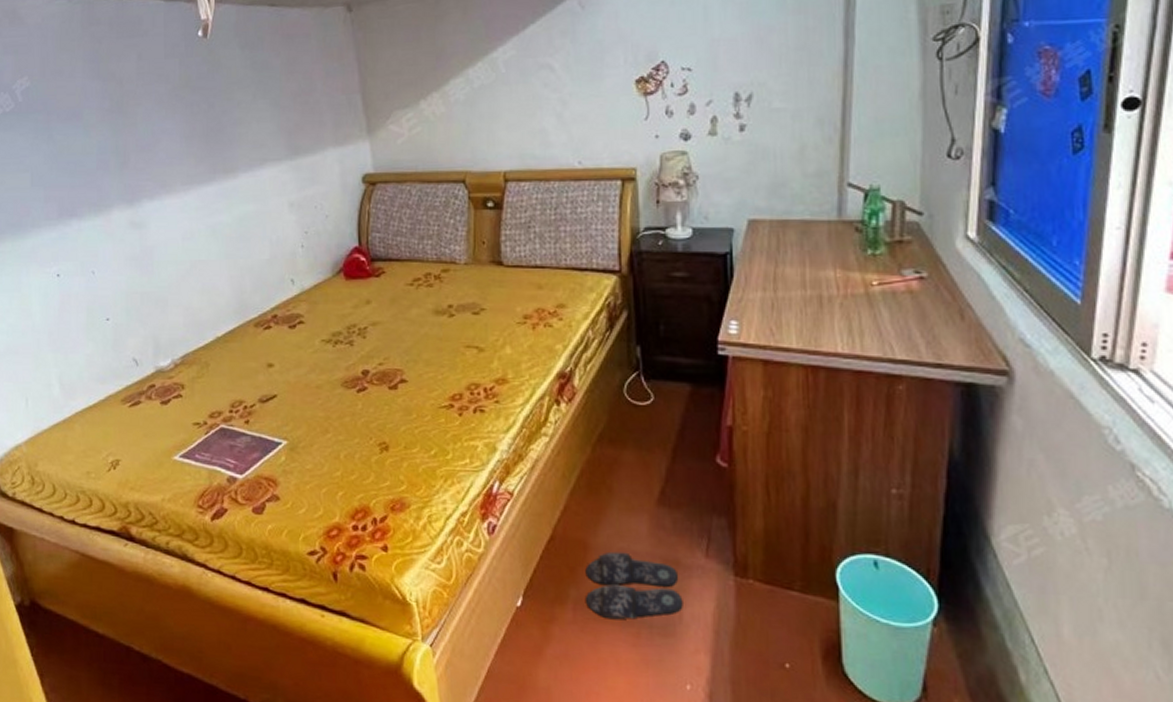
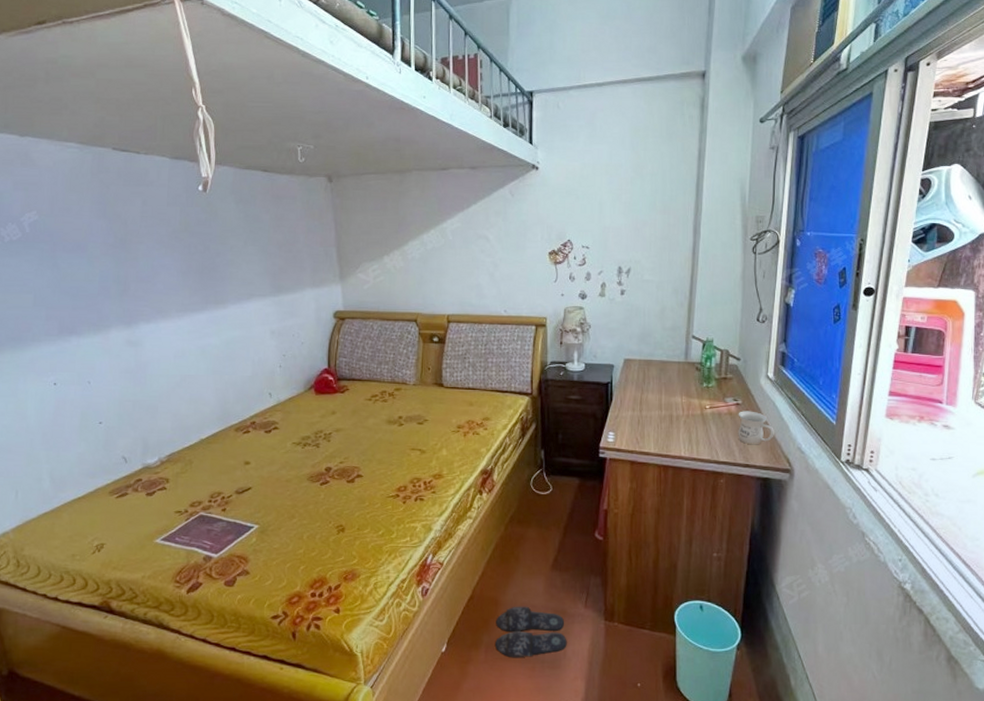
mug: none [922,287,981,336] -> present [738,411,774,445]

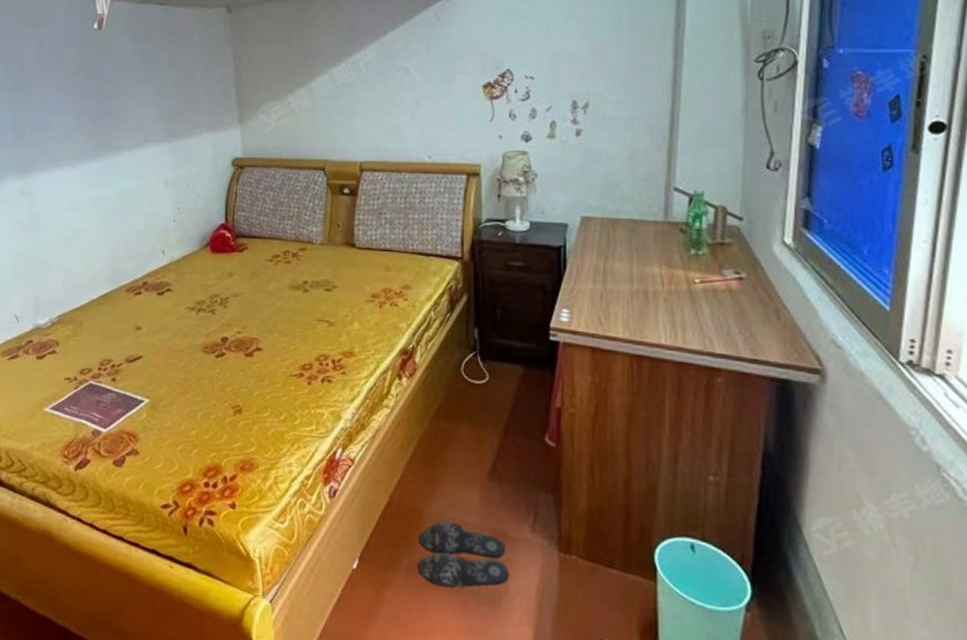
mug: present [738,411,774,445] -> none [741,287,796,334]

